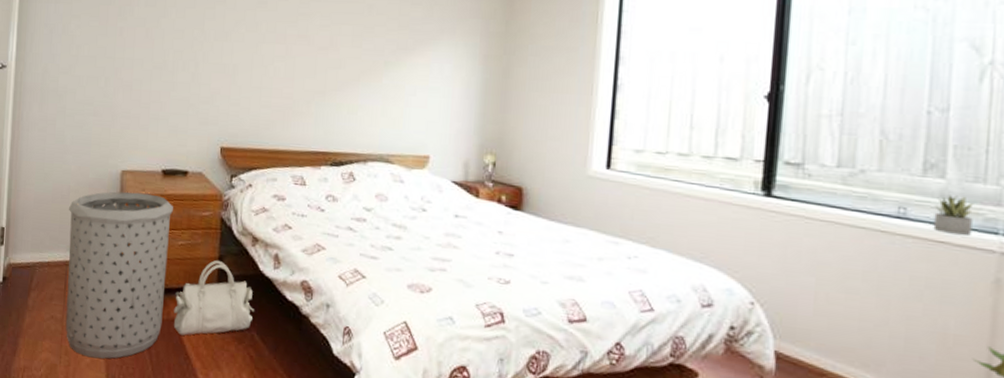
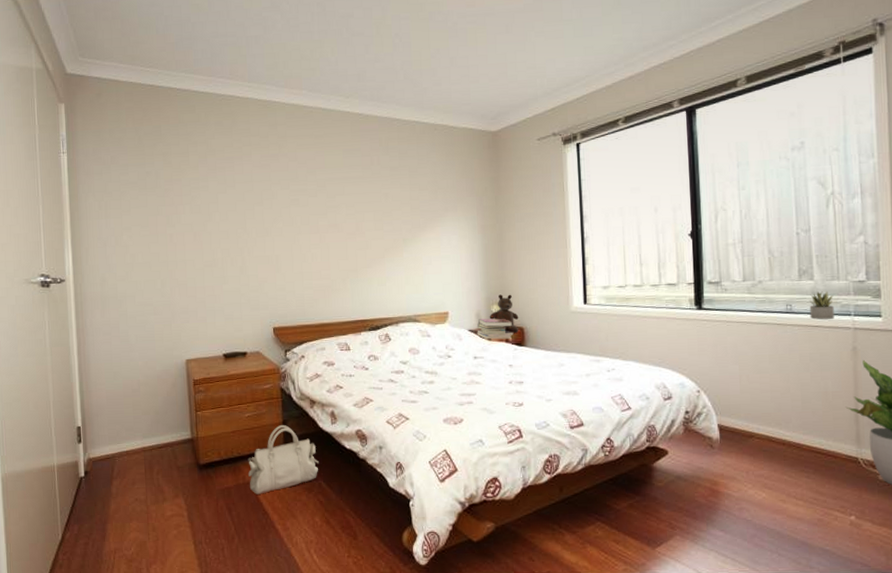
laundry basket: present [65,191,173,359] -> none [141,376,239,529]
books: none [462,169,509,199] -> present [477,318,514,340]
teddy bear: none [480,143,518,194] -> present [489,294,519,334]

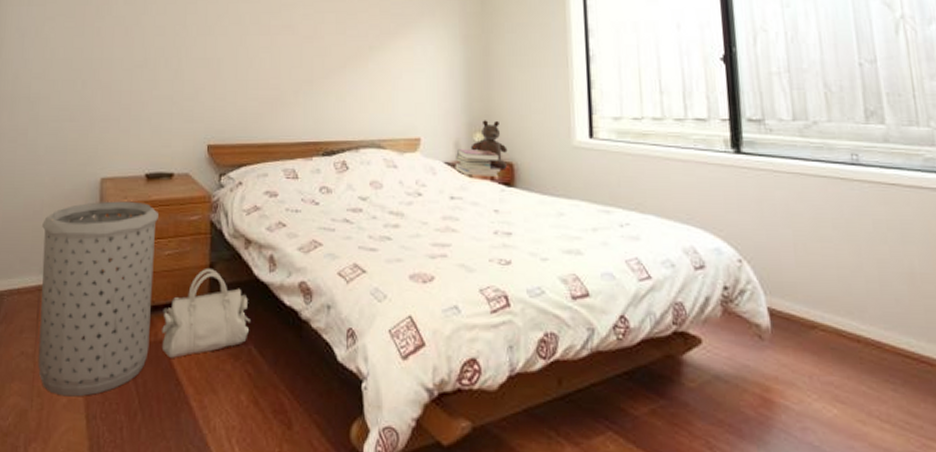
laundry basket: none [141,376,239,529] -> present [37,201,158,397]
succulent plant: present [809,291,834,320] -> none [881,139,916,177]

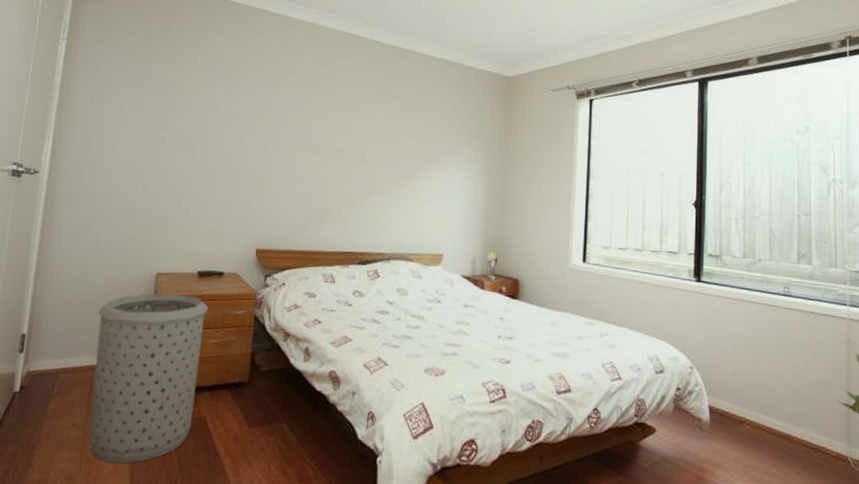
shoulder bag: present [162,269,250,358] -> none [204,357,284,433]
books: present [455,149,501,177] -> none [470,265,508,290]
teddy bear: present [470,120,508,171] -> none [484,242,515,285]

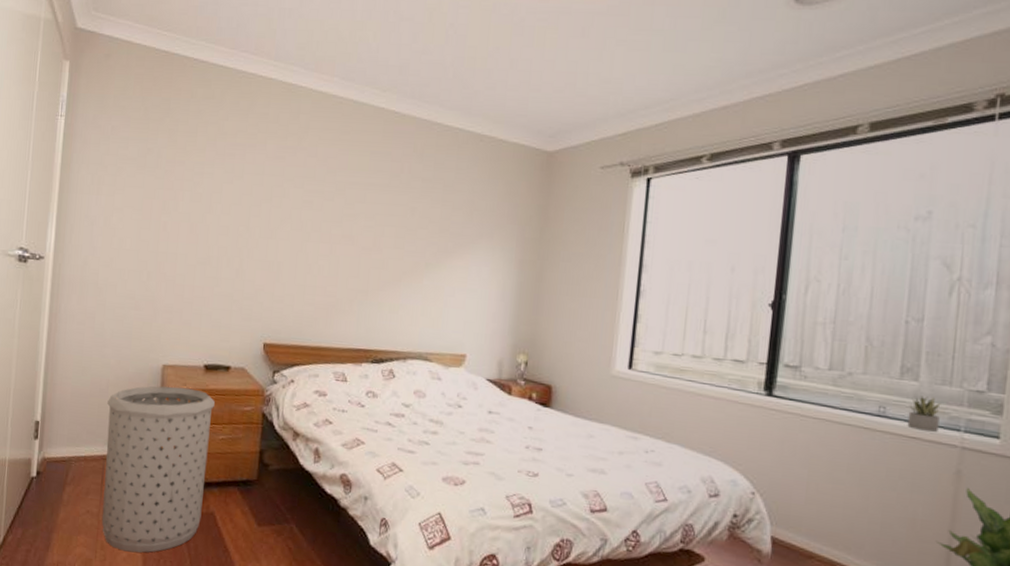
succulent plant: none [806,277,830,308] -> present [907,395,941,433]

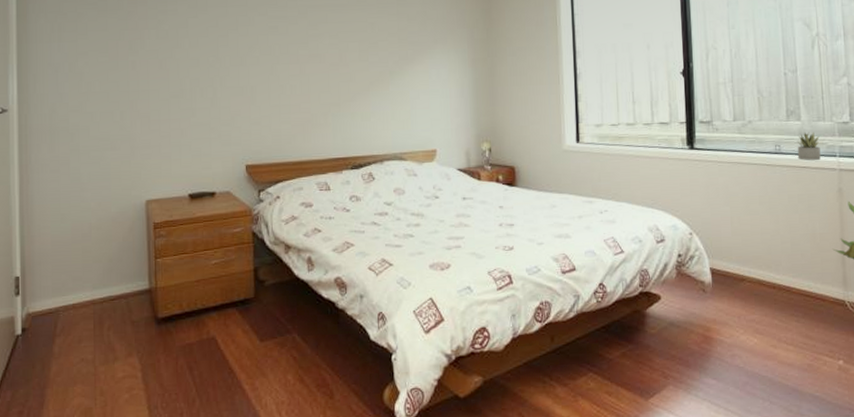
laundry basket: present [101,386,215,553] -> none [92,219,203,393]

